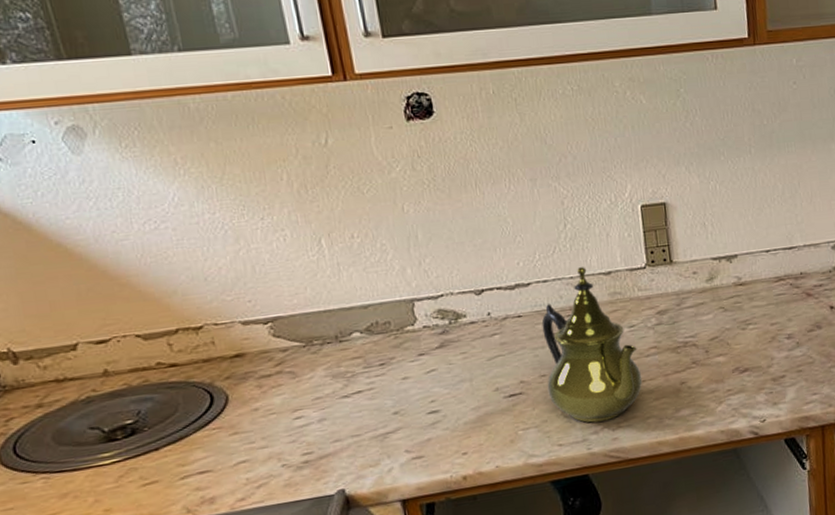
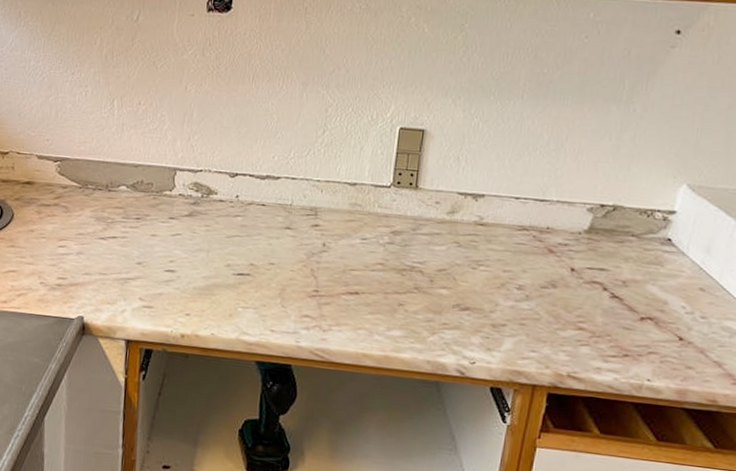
teapot: present [541,267,643,423] -> none [272,173,364,321]

